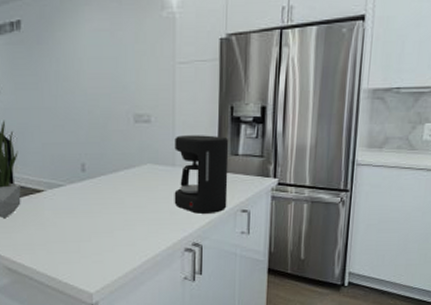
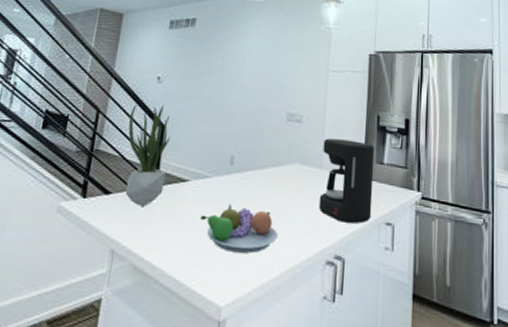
fruit bowl: none [61,207,137,249] -> present [200,203,279,253]

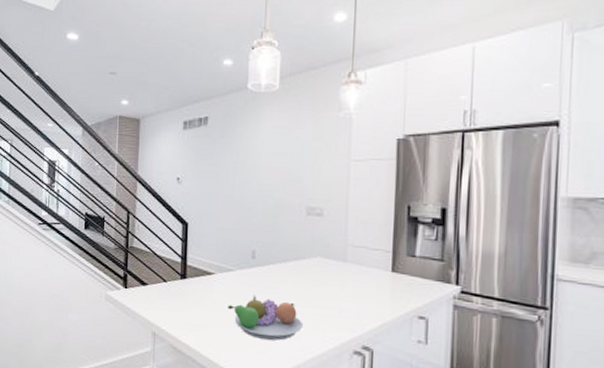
potted plant: present [125,103,171,207] -> none [155,203,194,297]
coffee maker: present [318,138,375,224] -> none [344,231,405,317]

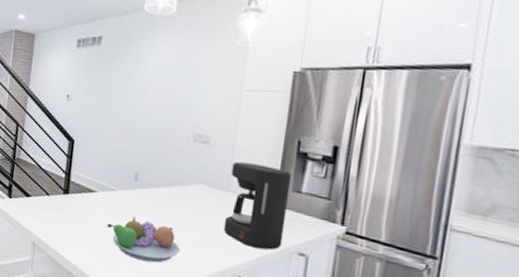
coffee maker: none [344,231,405,317] -> present [223,161,292,251]

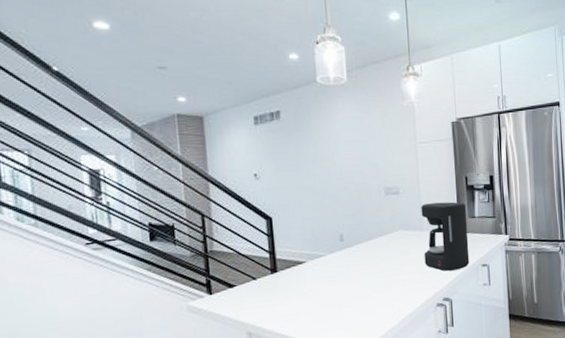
fruit bowl: present [107,215,181,263] -> none [323,274,394,313]

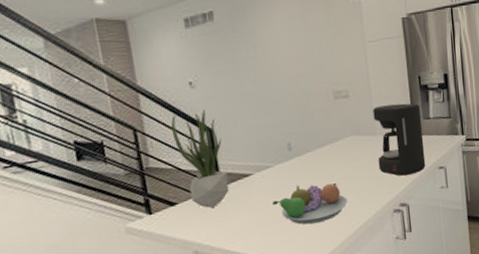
potted plant: none [235,199,284,292] -> present [170,109,230,209]
fruit bowl: none [323,274,394,313] -> present [272,183,348,225]

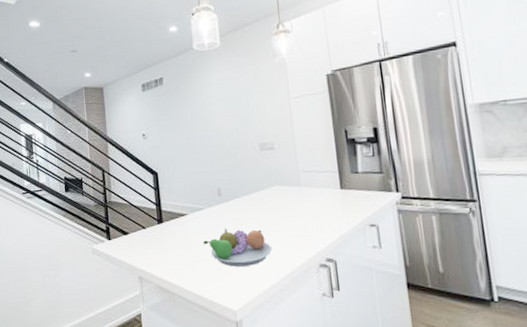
potted plant: present [170,109,230,209] -> none [128,156,169,241]
coffee maker: present [373,103,426,176] -> none [297,156,355,230]

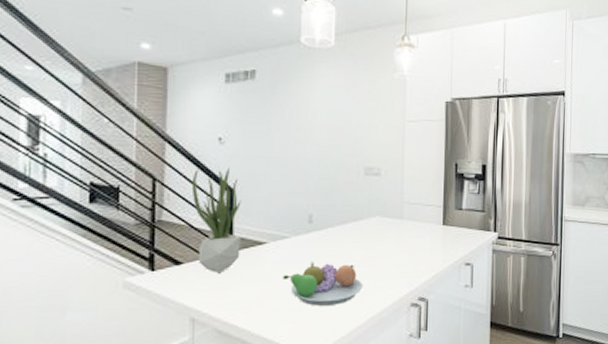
potted plant: none [128,156,169,241] -> present [191,167,242,274]

